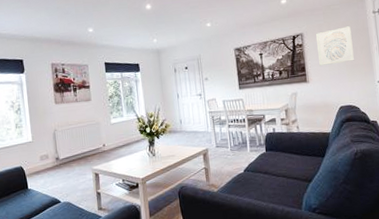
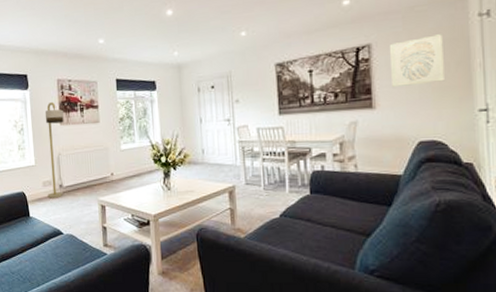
floor lamp: none [40,83,59,171] -> present [44,101,64,199]

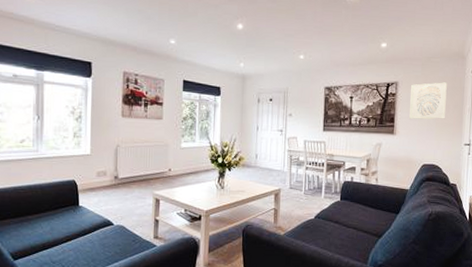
floor lamp: present [44,101,64,199] -> none [100,93,127,189]

